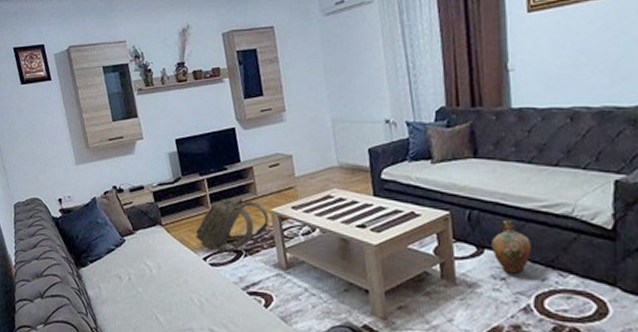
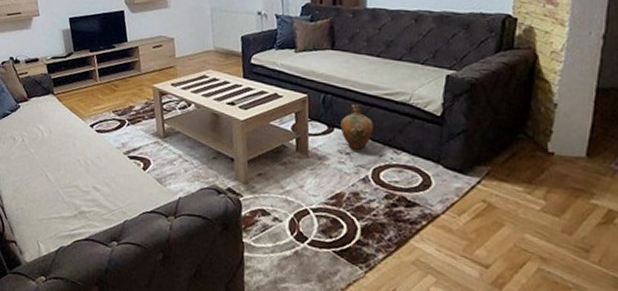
backpack: present [196,198,269,254] -> none [84,73,150,123]

